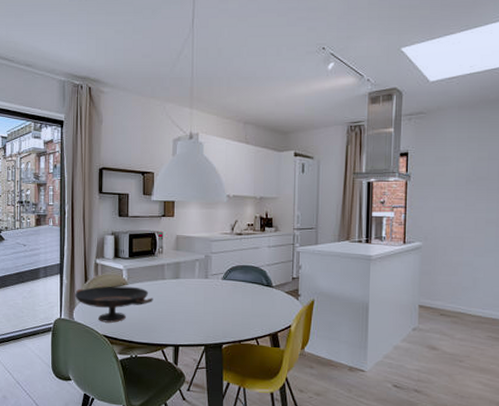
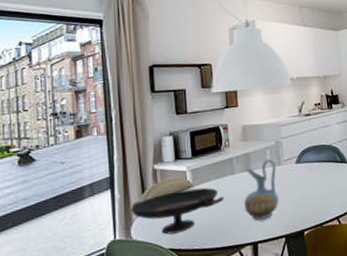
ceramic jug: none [171,271,203,326] -> present [244,159,279,221]

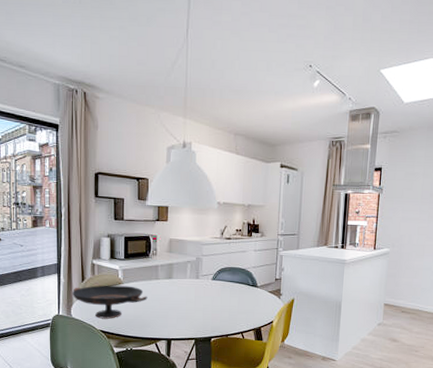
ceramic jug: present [244,159,279,221] -> none [164,272,194,322]

